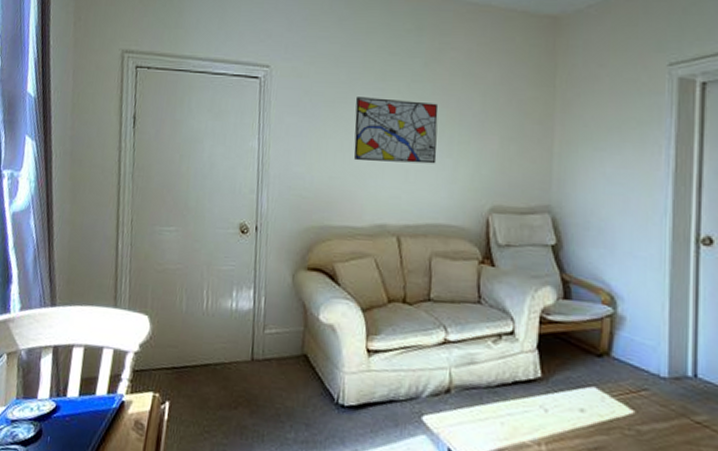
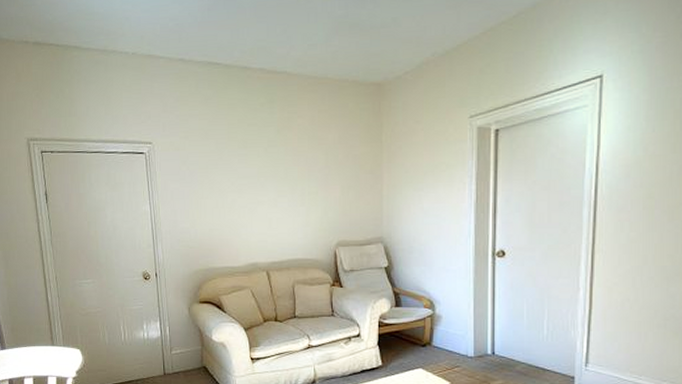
wall art: present [353,97,438,164] -> none [225,162,293,215]

